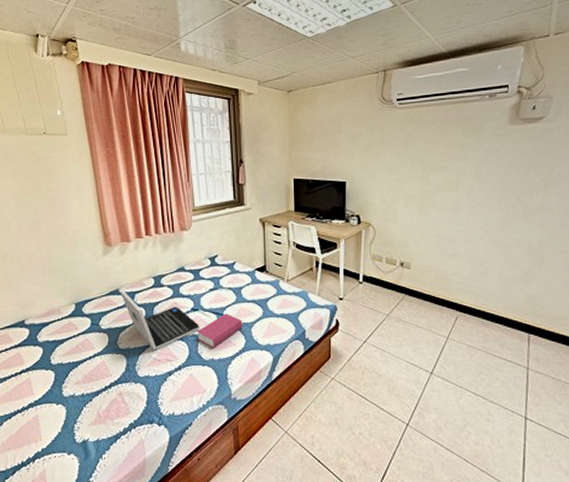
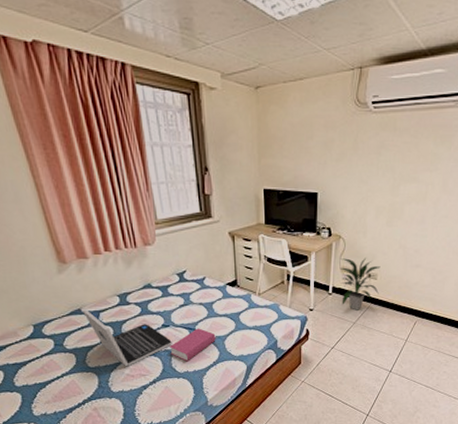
indoor plant: none [370,246,414,301] -> present [339,258,381,311]

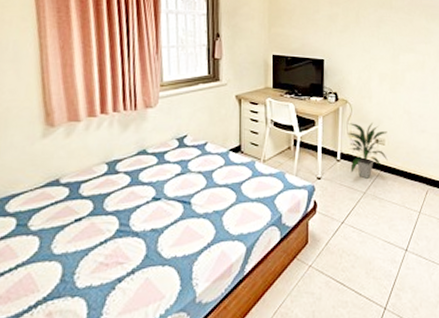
laptop: present [81,308,172,367] -> none [60,178,161,253]
book: present [170,328,216,362] -> none [157,201,213,244]

